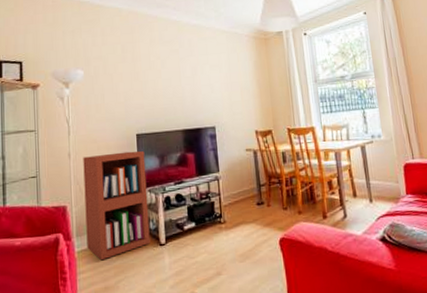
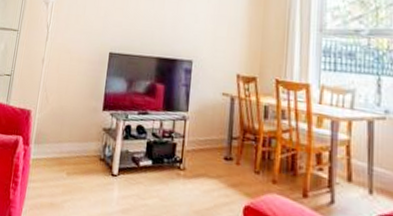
bookshelf: present [83,151,151,261] -> none [42,65,114,175]

